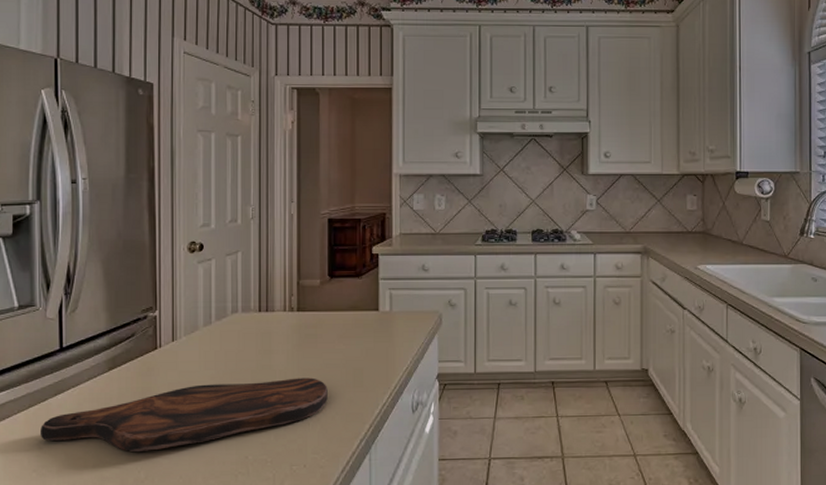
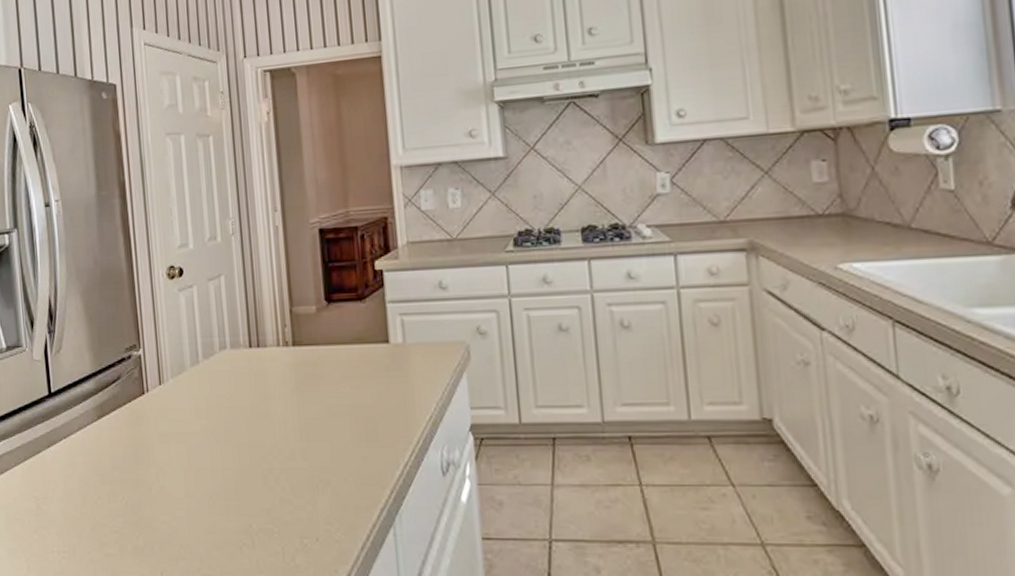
cutting board: present [41,377,328,452] -> none [37,428,337,514]

